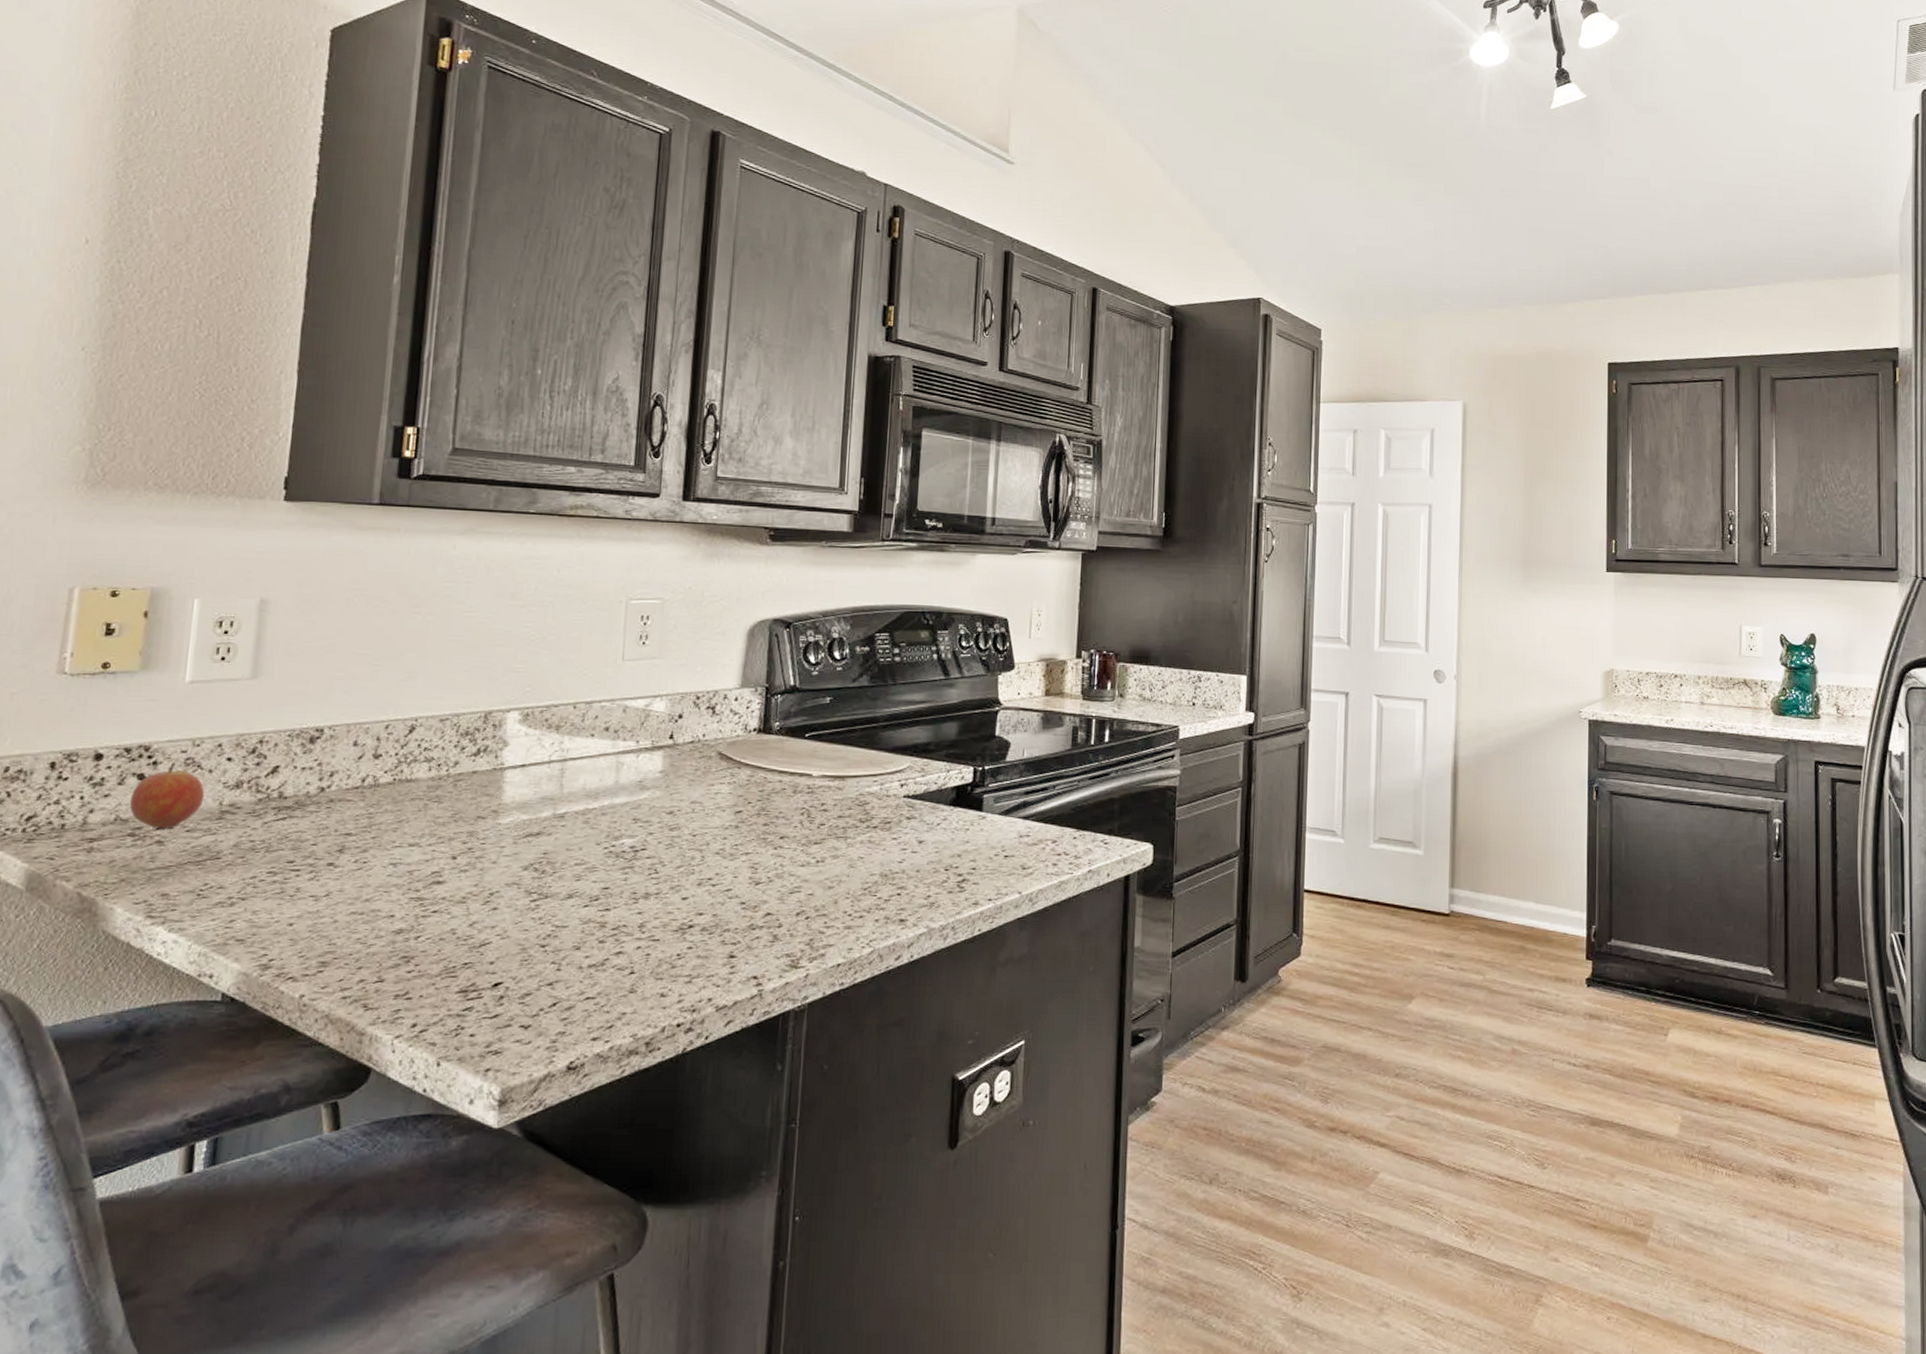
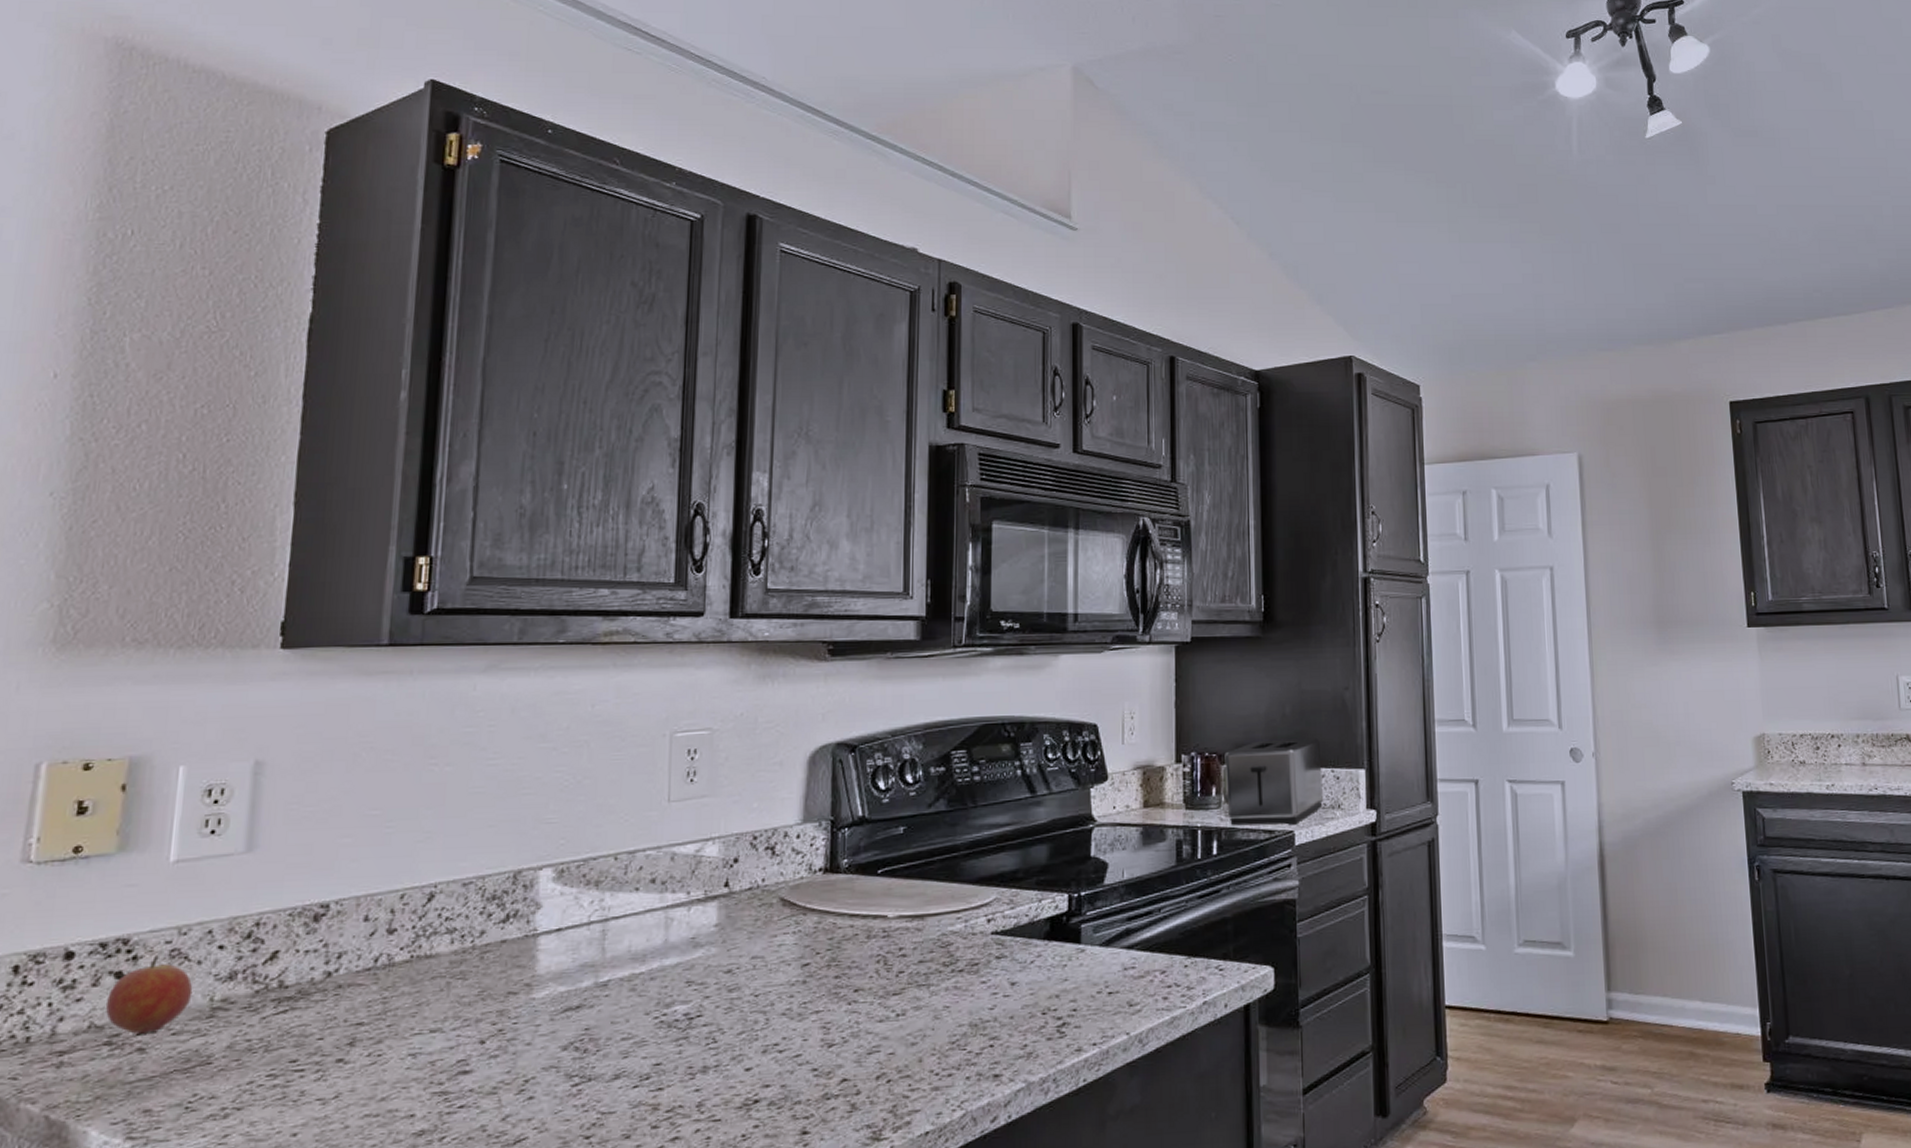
toaster: none [1119,643,1208,721] -> present [1224,738,1323,826]

